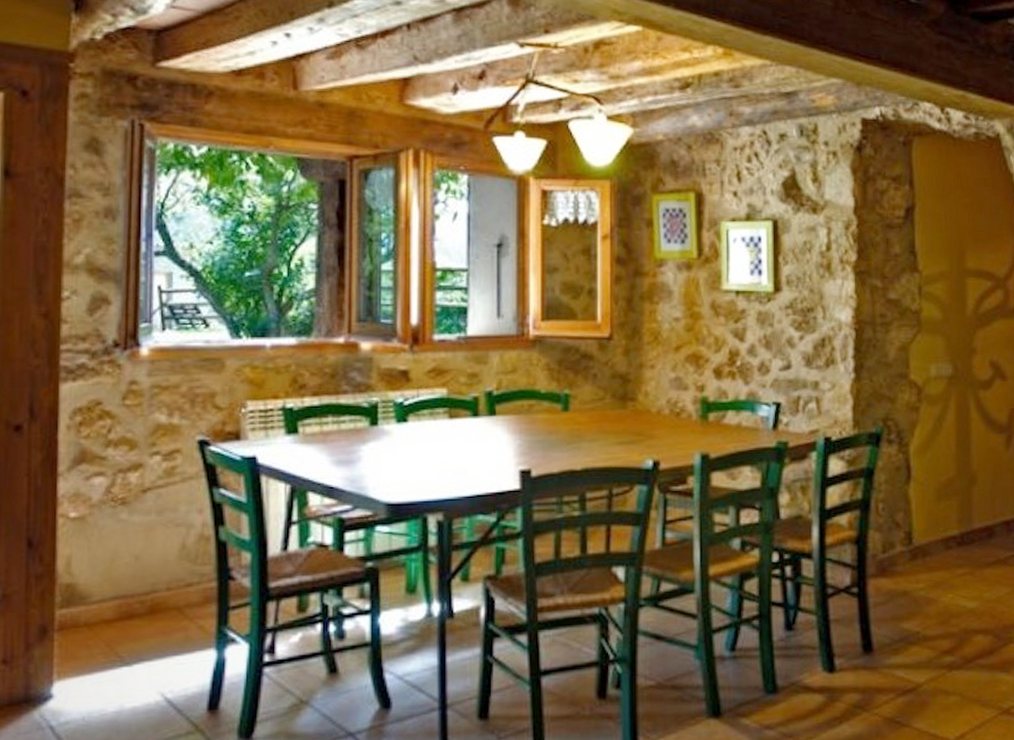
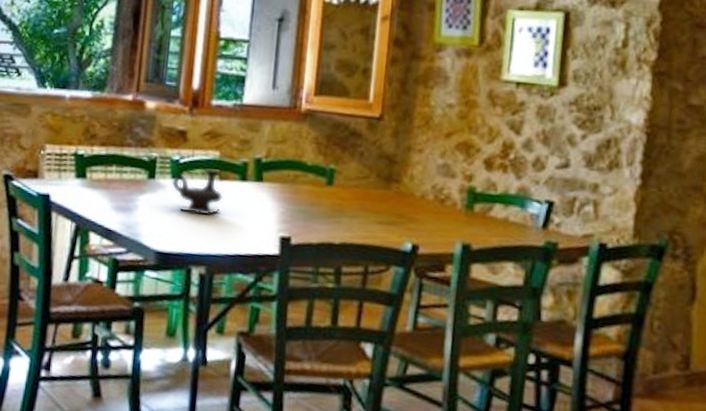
teapot: none [397,407,455,458] -> present [171,167,223,215]

